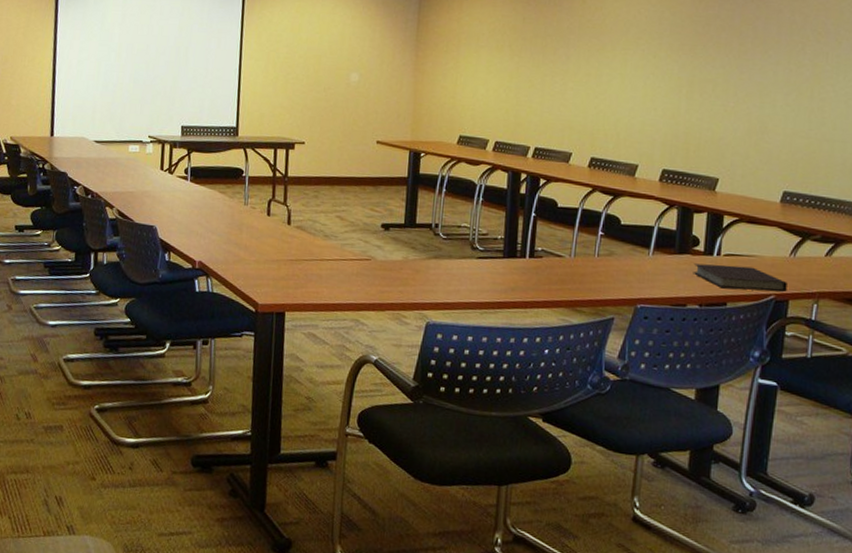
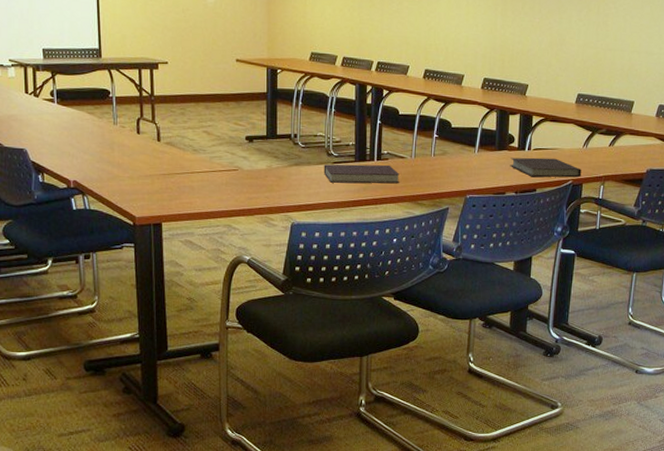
notebook: none [466,259,555,286] -> present [323,164,400,184]

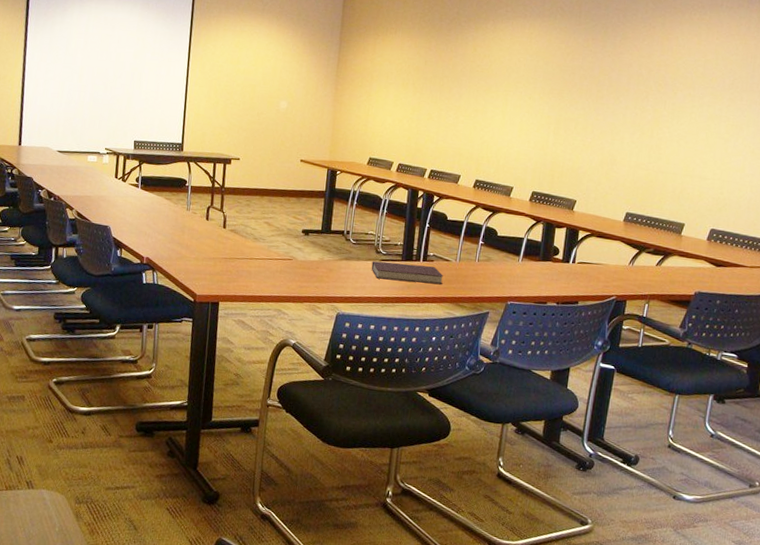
notebook: present [510,157,581,178] -> none [553,269,626,293]

